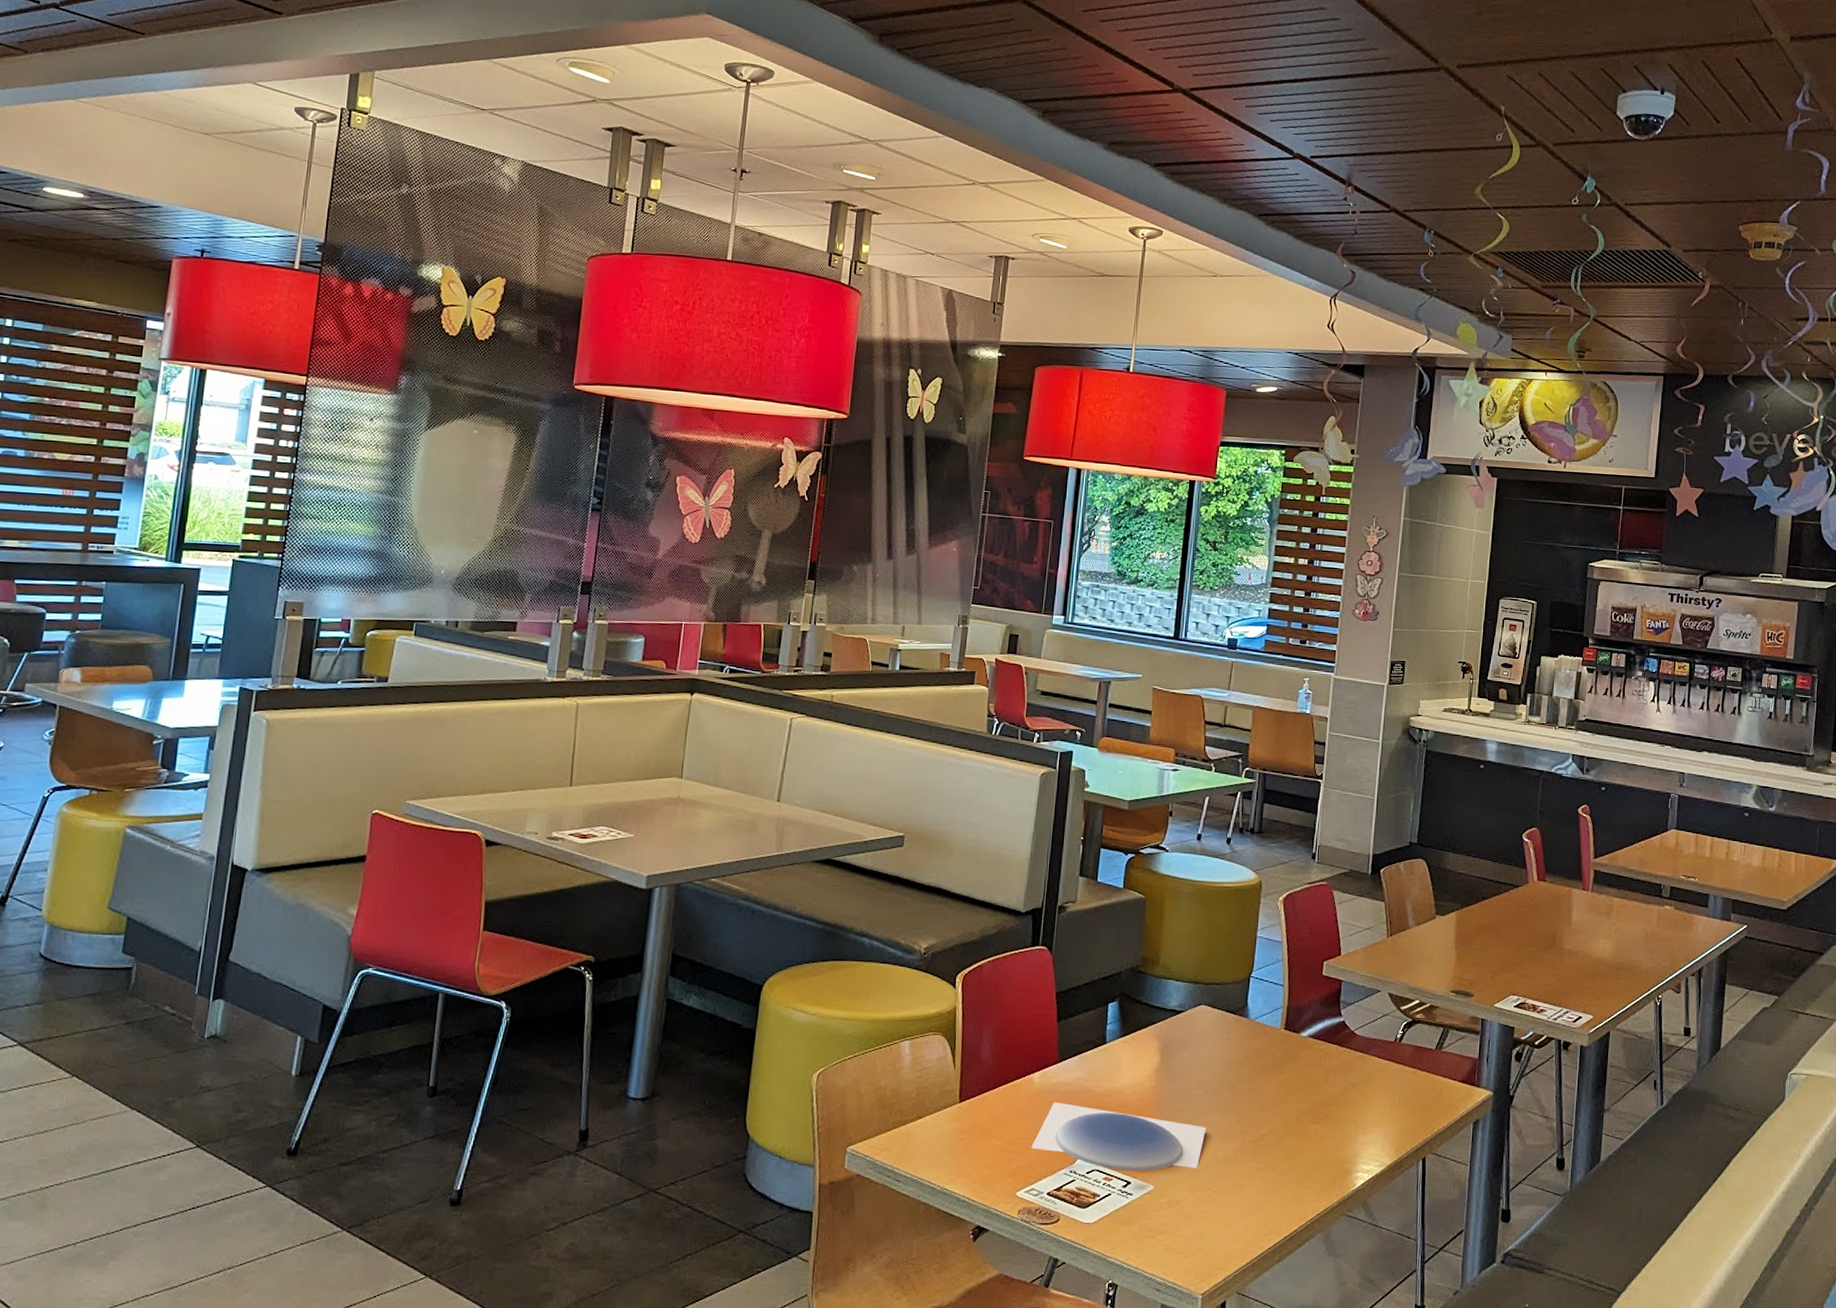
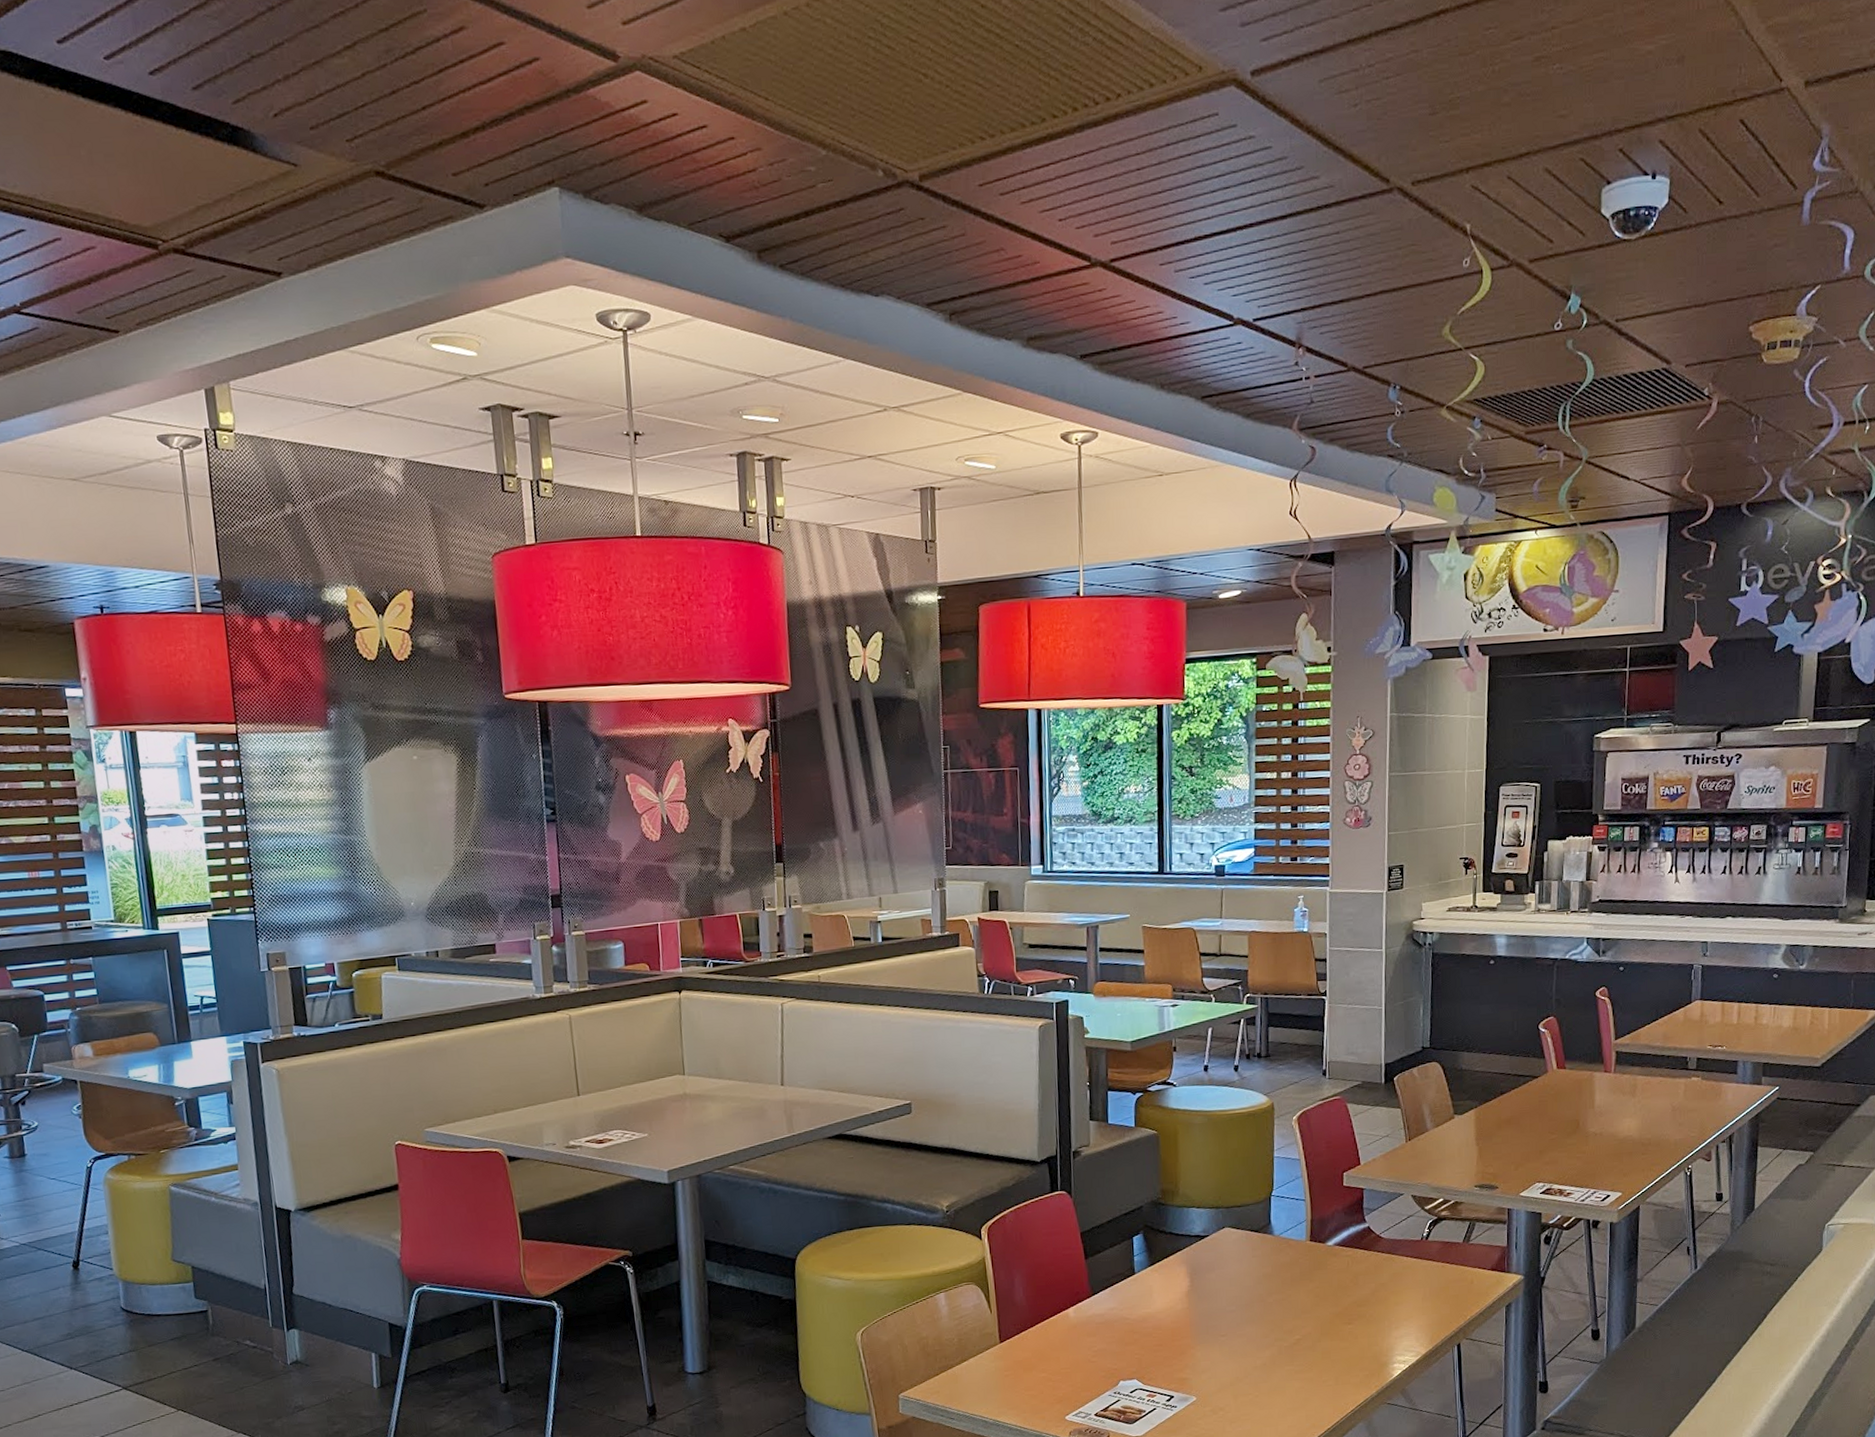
plate: present [1031,1102,1206,1171] -> none [1074,1332,1242,1387]

